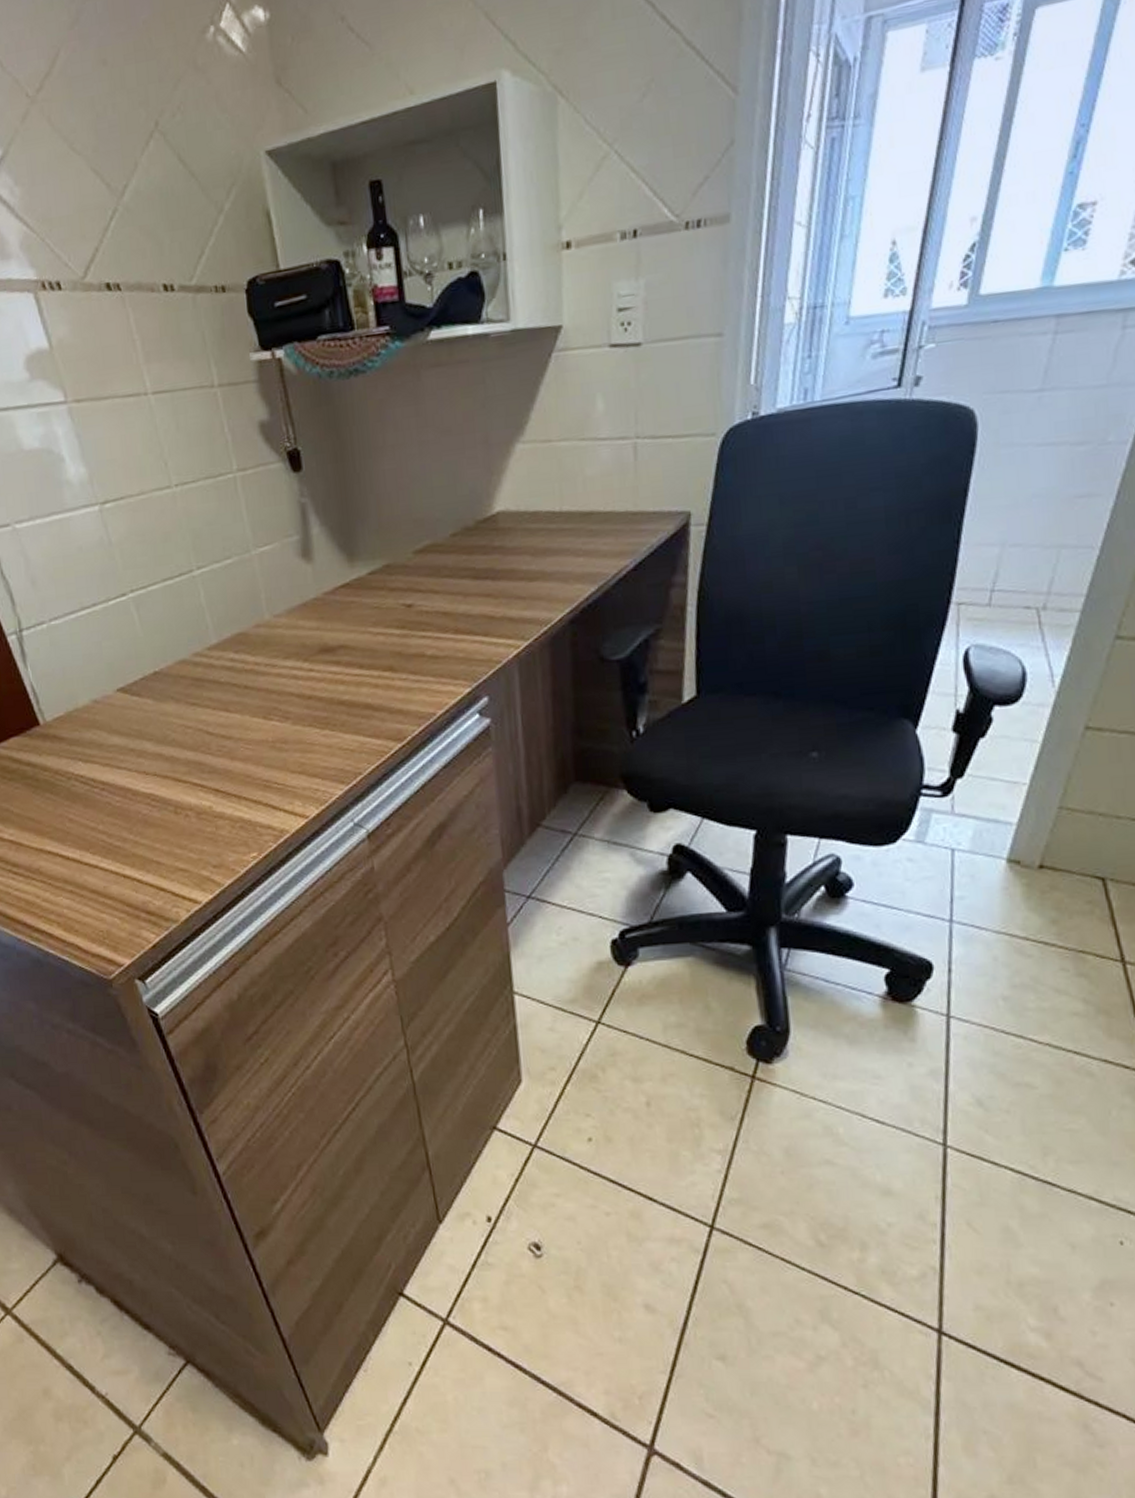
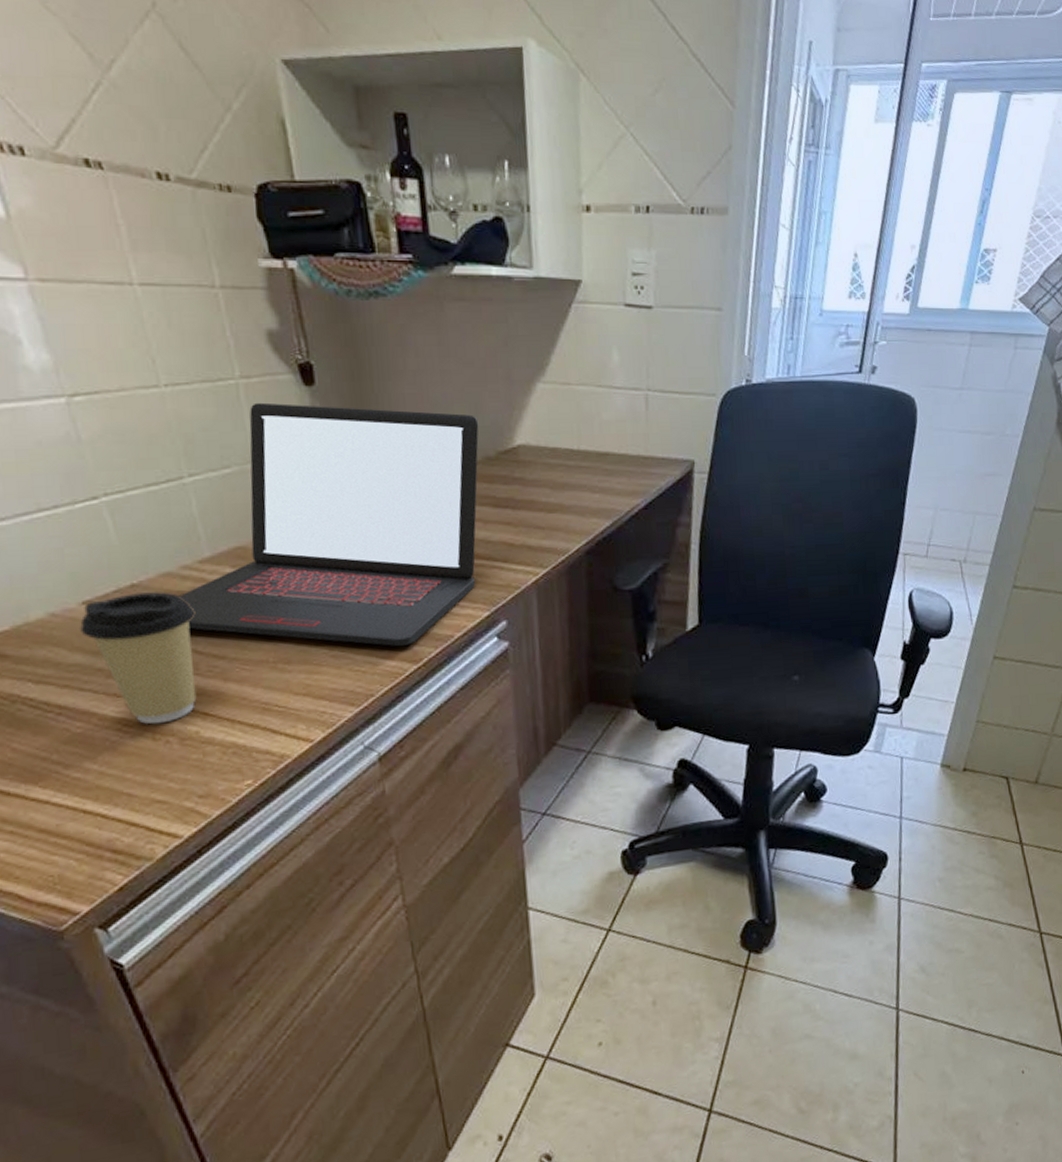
coffee cup: none [116,678,209,800] -> present [80,592,197,725]
laptop: none [192,484,458,725] -> present [179,402,479,646]

